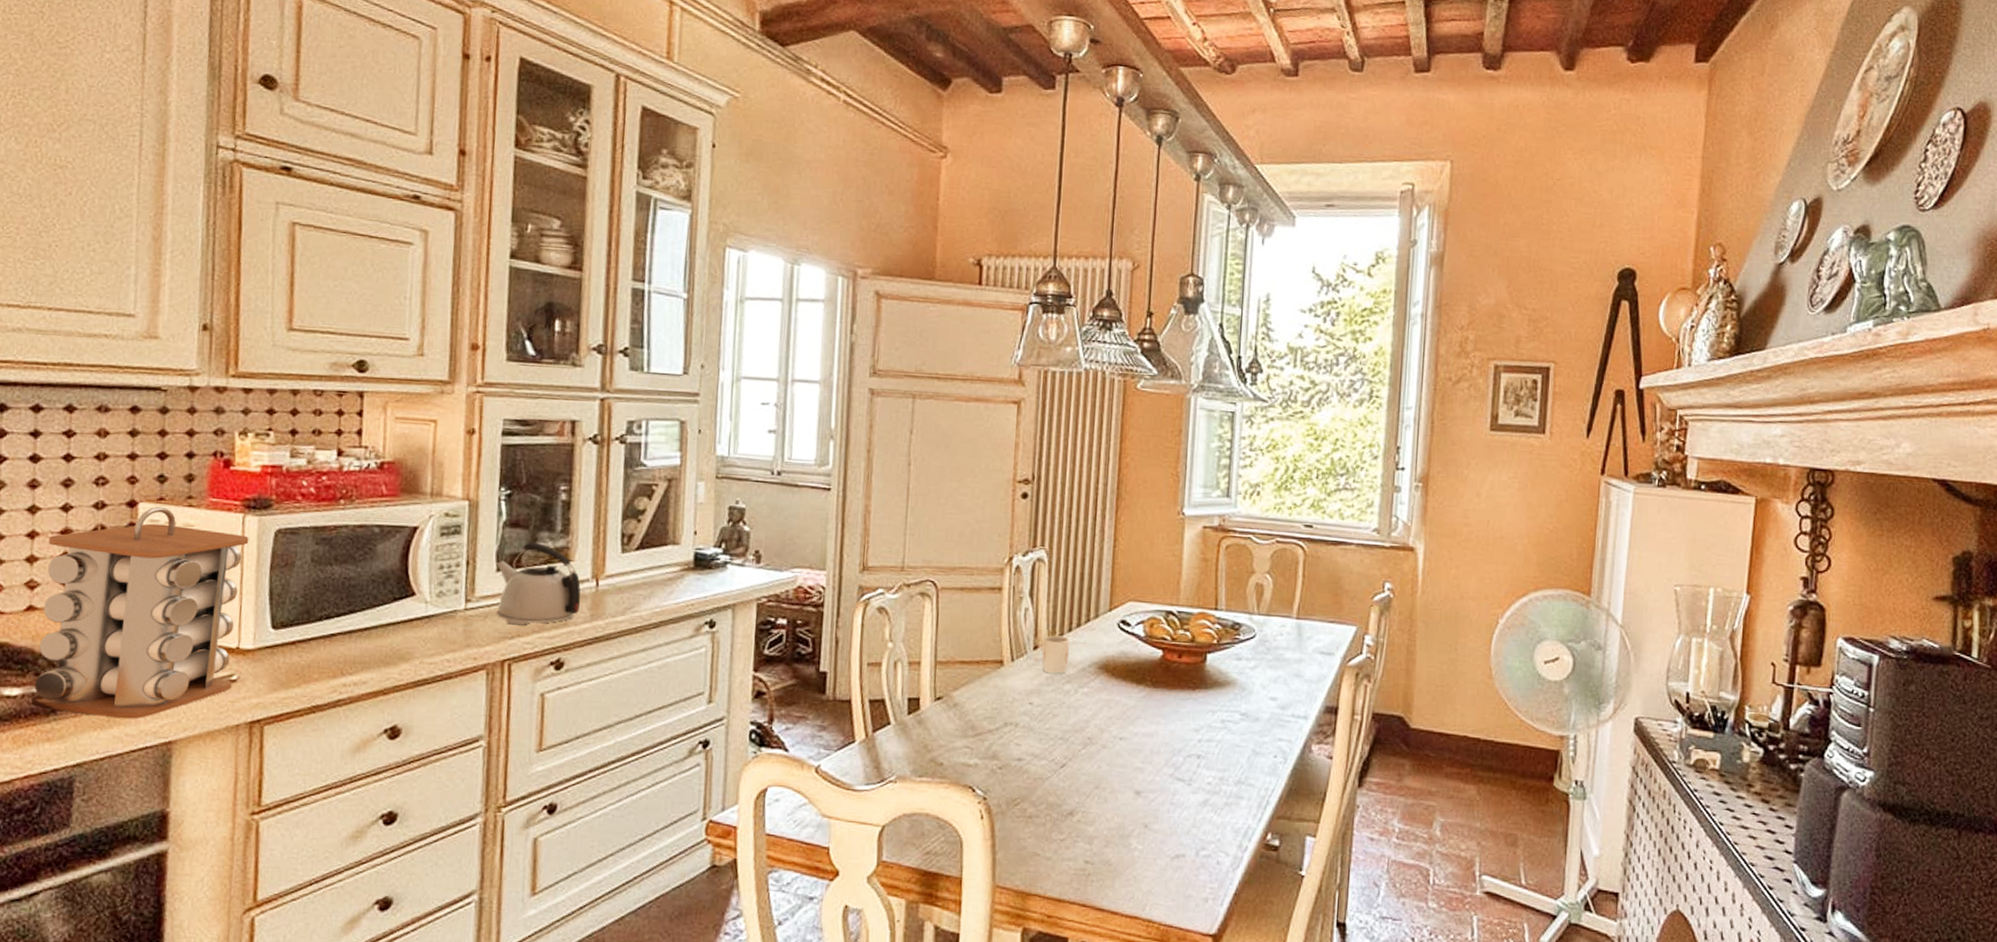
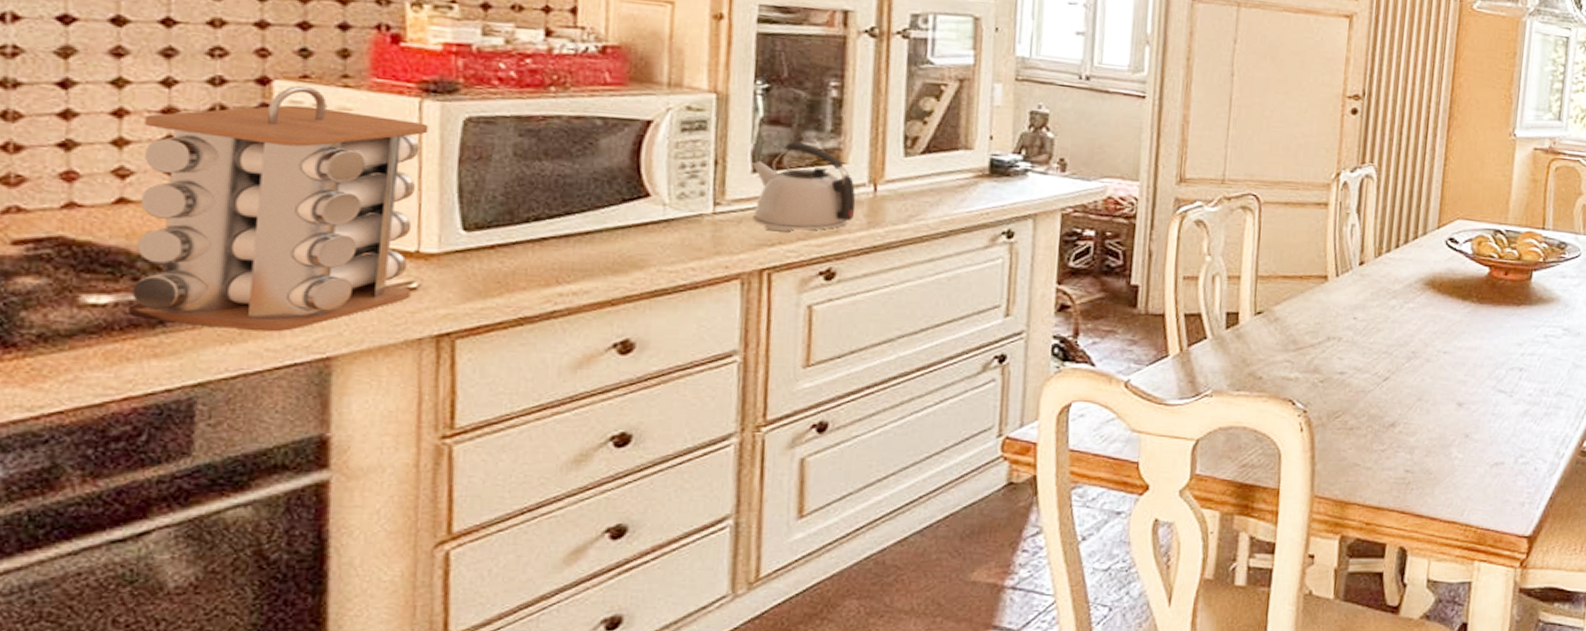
mug: present [1041,635,1070,674] -> none [1367,251,1397,290]

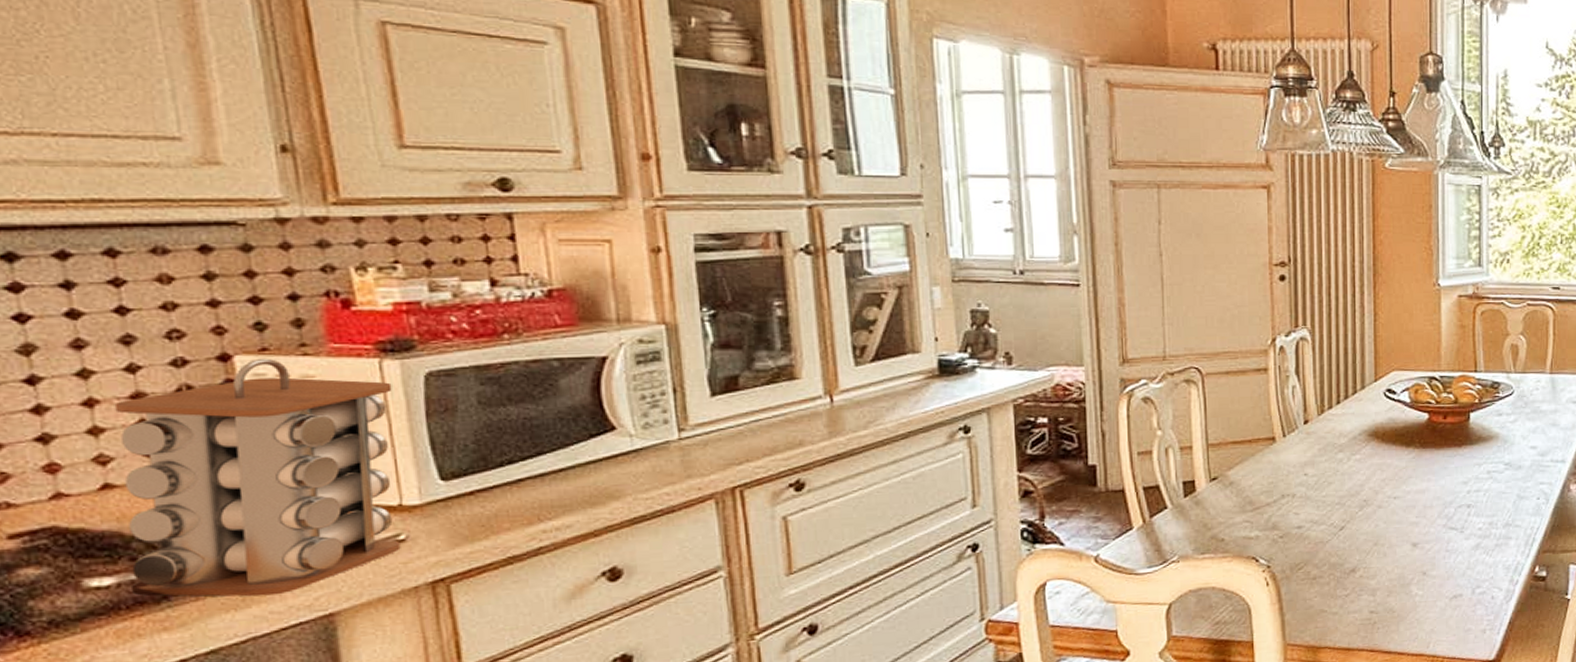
kettle: present [751,141,856,232] -> none [708,362,815,450]

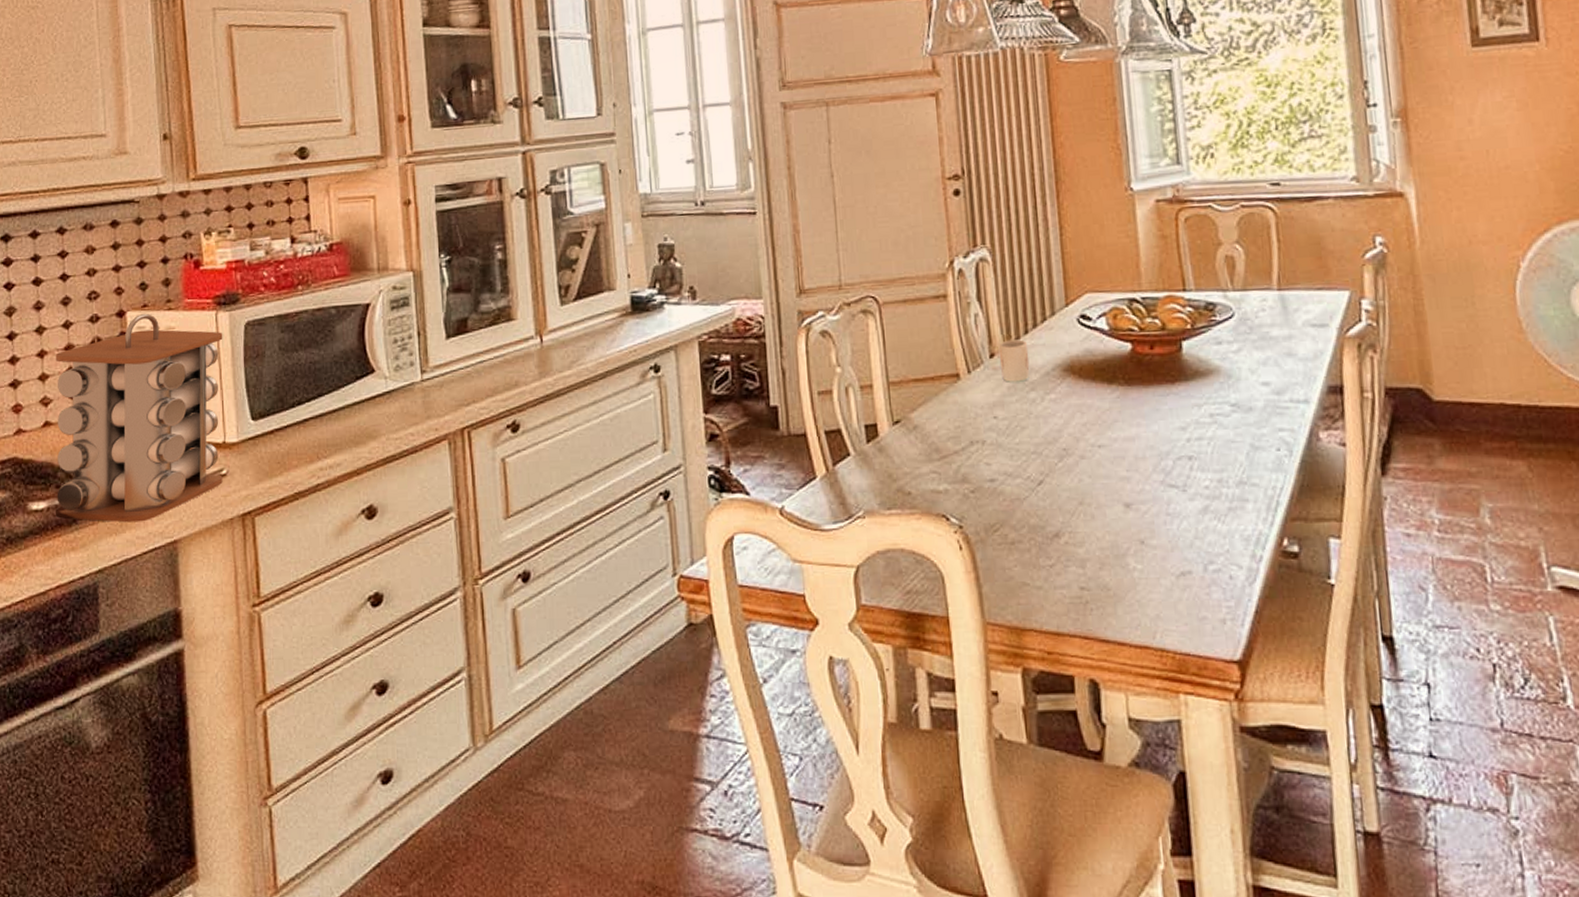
mug: none [1312,409,1340,445] -> present [999,339,1030,382]

